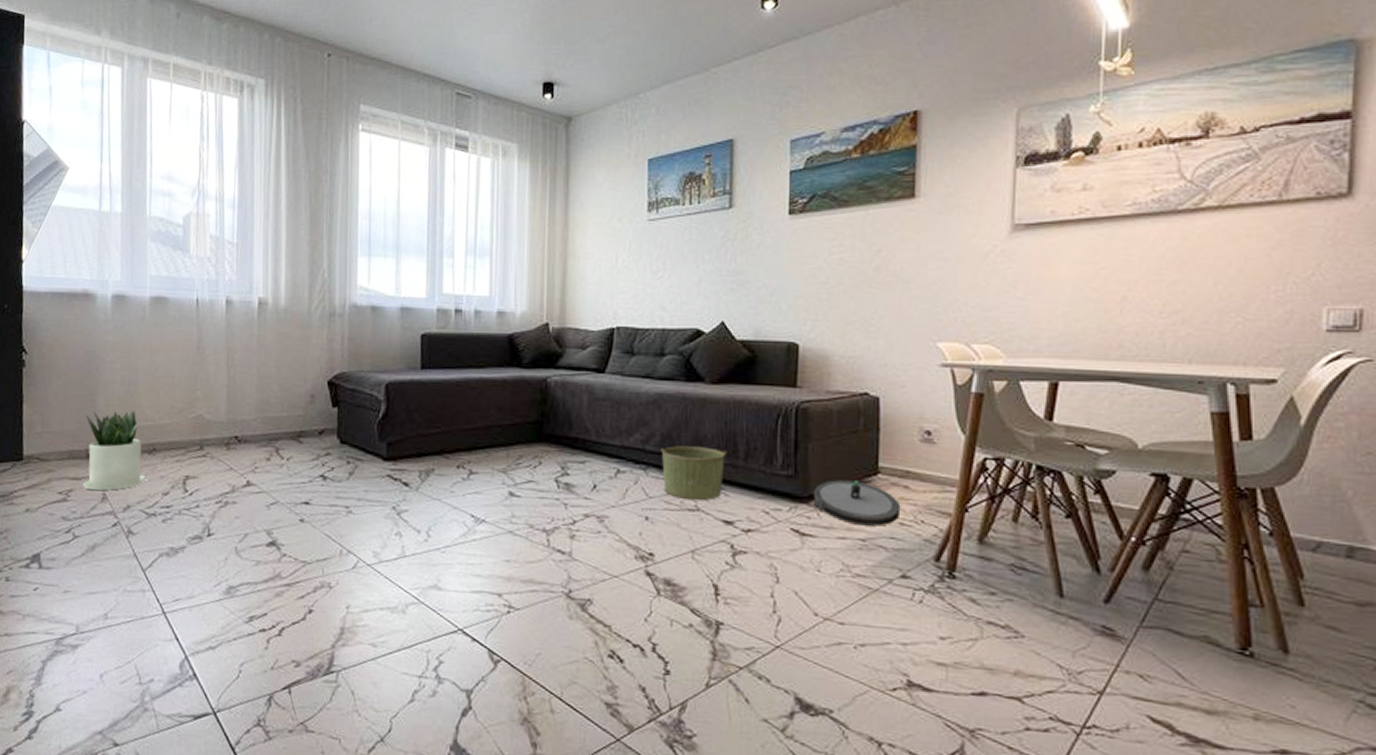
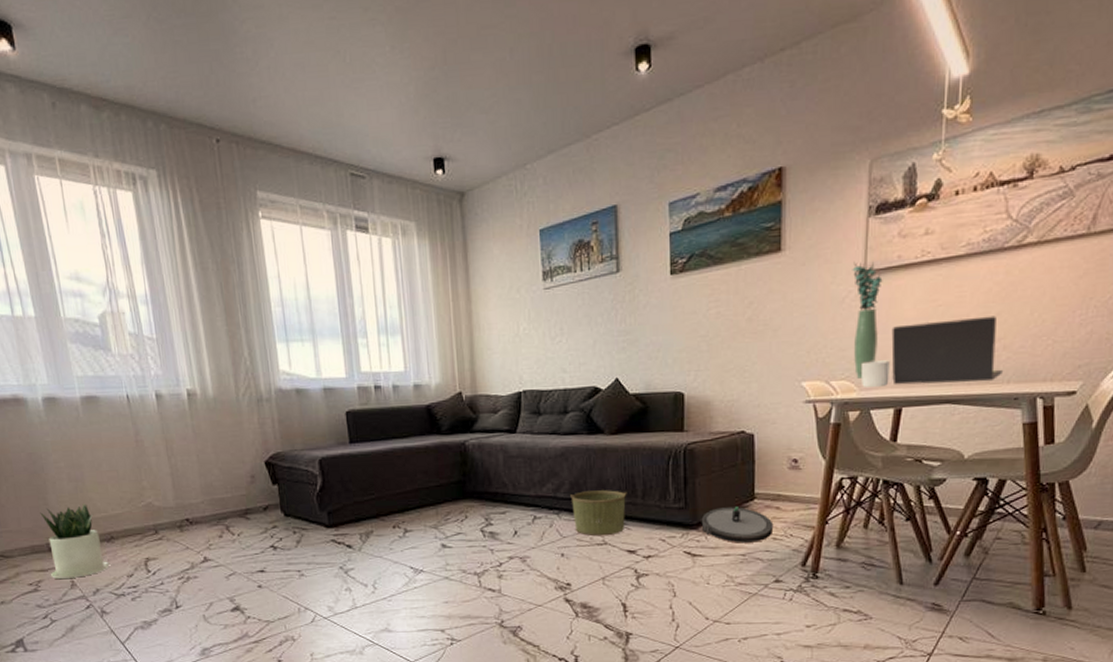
vase: none [997,213,1033,344] -> present [852,261,883,379]
mug: none [1009,325,1044,356] -> present [862,360,891,389]
laptop: none [1044,284,1184,360] -> present [891,316,1004,385]

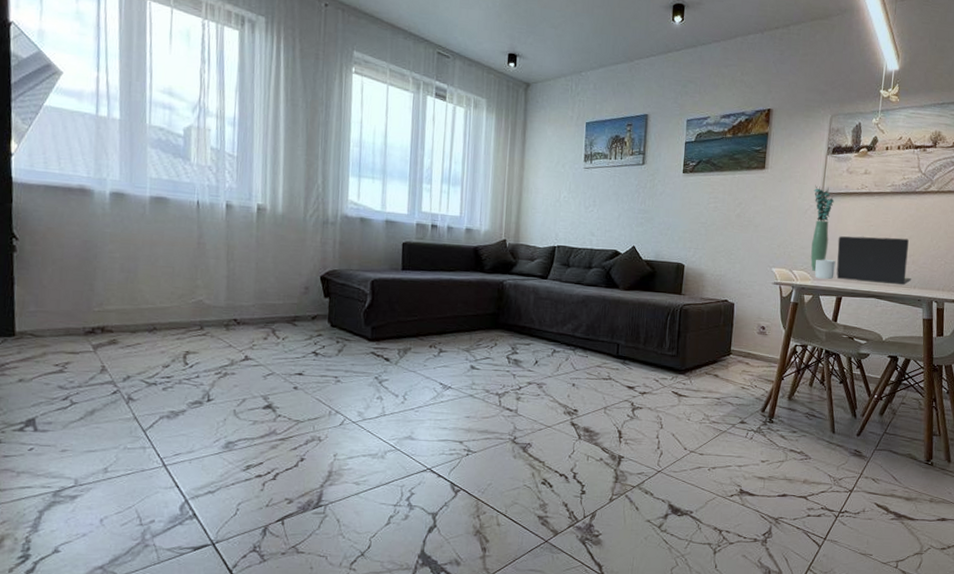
planter: present [40,504,111,579] -> none [80,294,148,363]
basket: present [570,490,627,536] -> none [586,333,632,373]
robot vacuum: present [701,507,774,543] -> none [688,358,743,390]

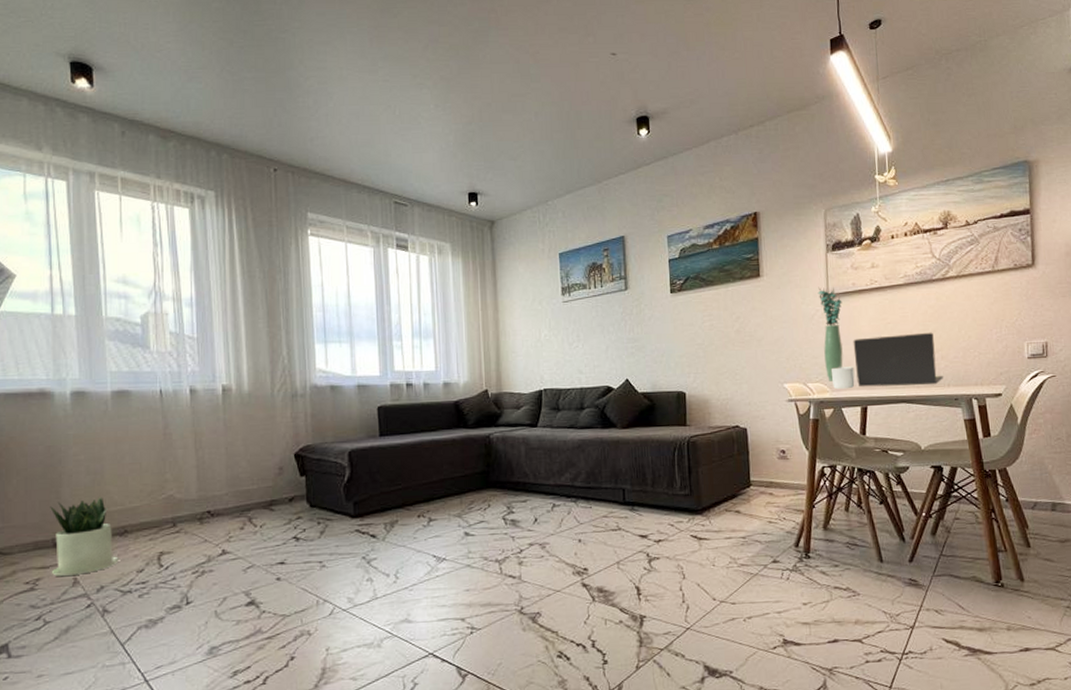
planter: none [80,294,148,363] -> present [50,497,120,576]

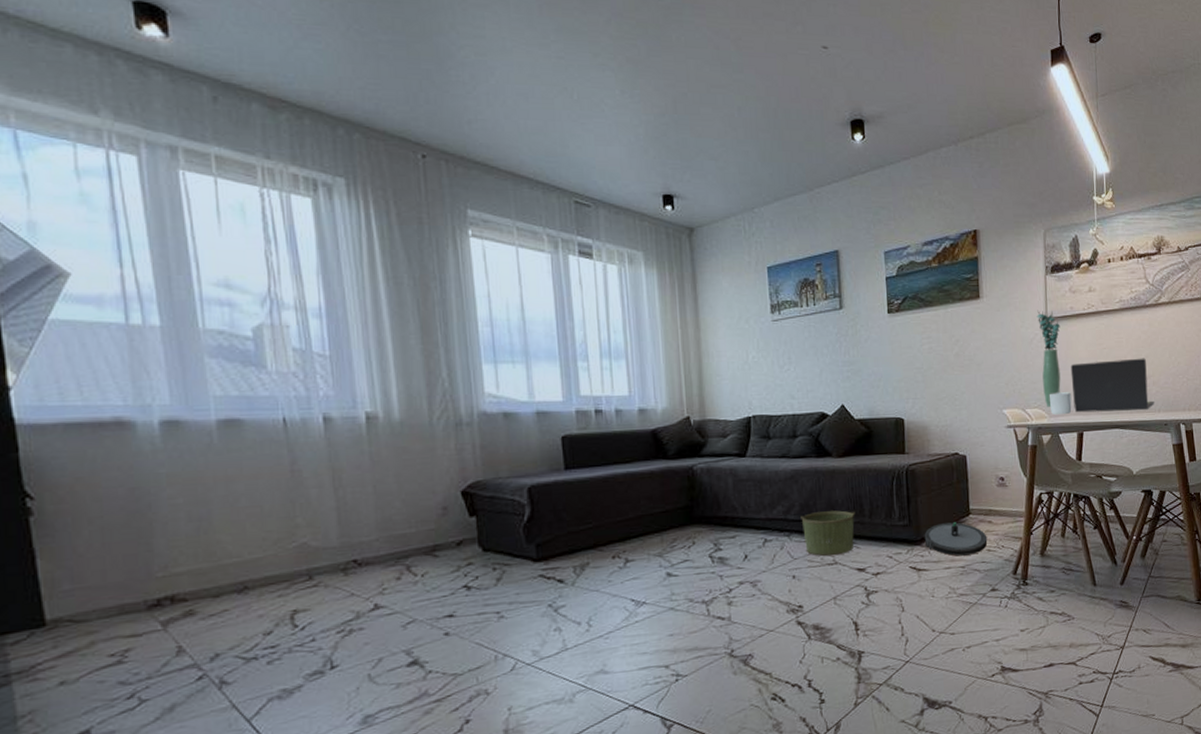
planter: present [50,497,120,576] -> none [139,548,240,645]
basket: none [587,479,638,522] -> present [801,510,855,556]
robot vacuum: none [705,493,769,527] -> present [924,522,988,556]

